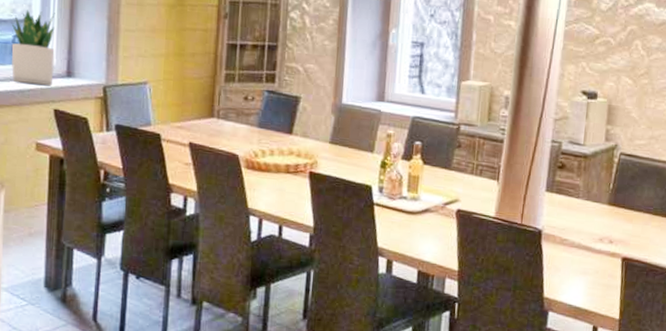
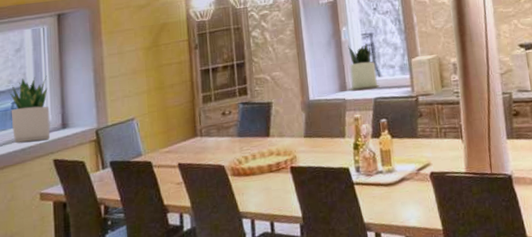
planter: none [388,51,421,107] -> present [348,44,380,92]

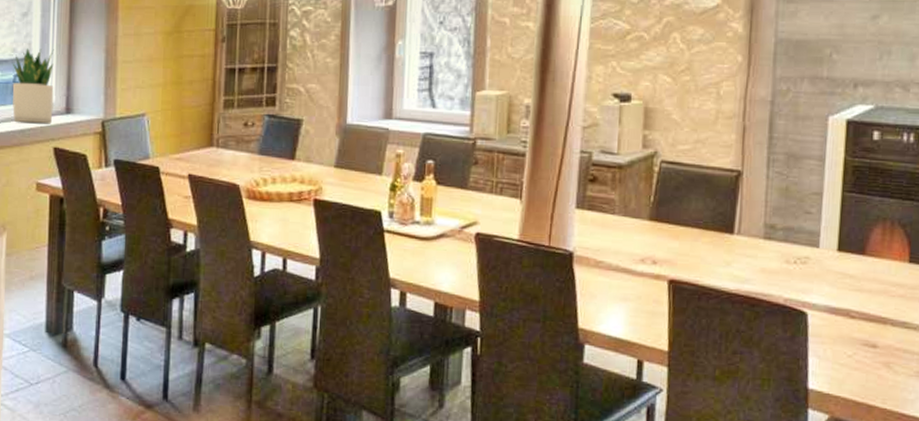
planter: present [348,44,380,92] -> none [396,64,432,123]

